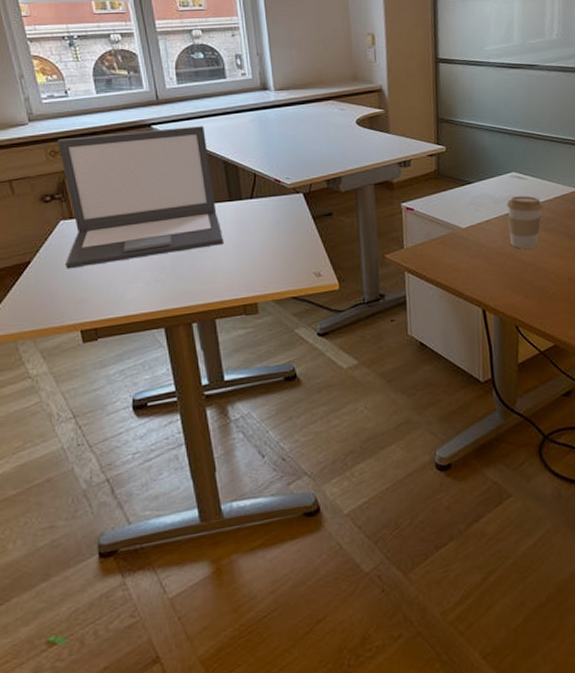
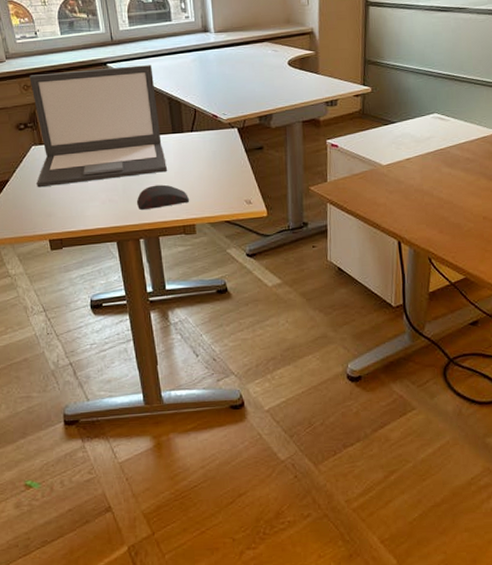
computer mouse: none [189,259,251,289] -> present [137,184,190,210]
coffee cup: present [506,196,543,249] -> none [427,136,463,187]

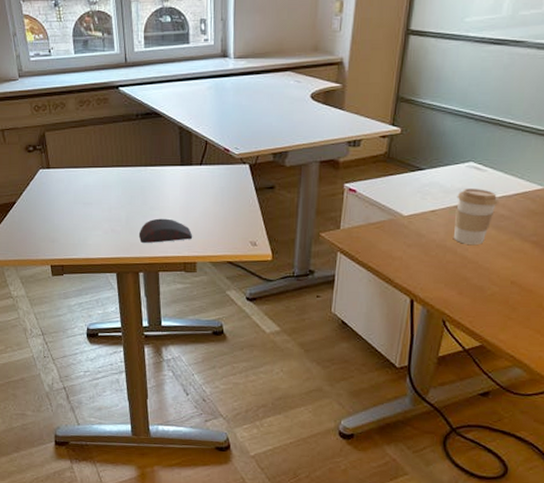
laptop: present [29,65,167,188] -> none [41,91,172,212]
coffee cup: none [427,136,463,187] -> present [454,188,498,244]

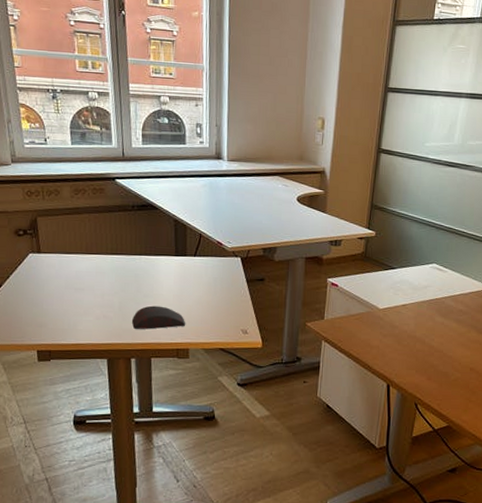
coffee cup: present [454,188,498,244] -> none [422,286,457,335]

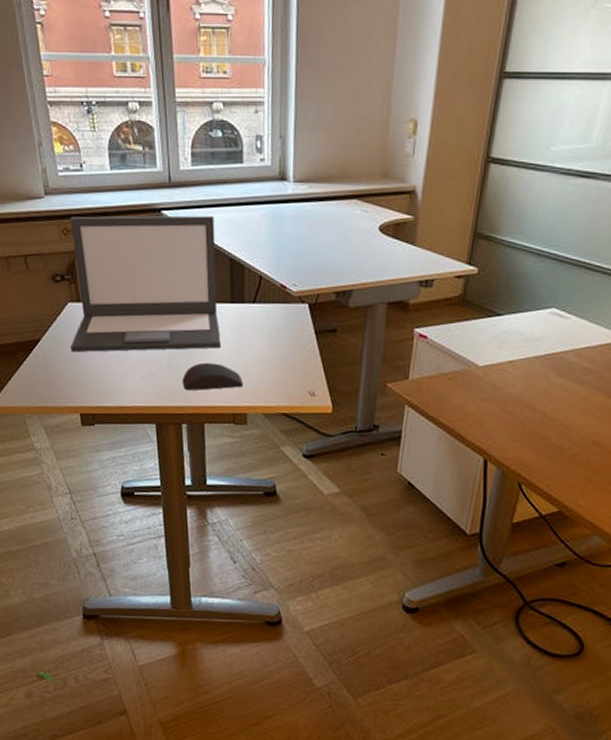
laptop: none [30,181,166,297] -> present [70,215,221,353]

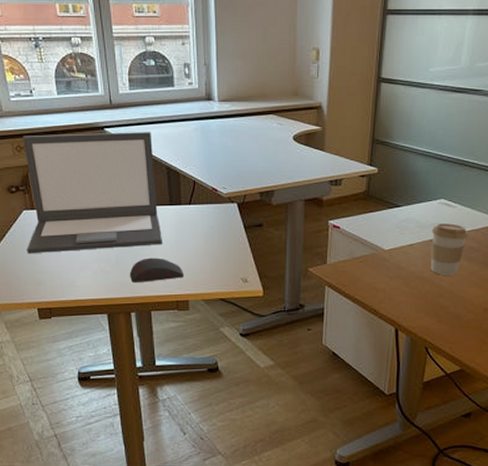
coffee cup: none [533,337,582,400] -> present [431,223,468,275]

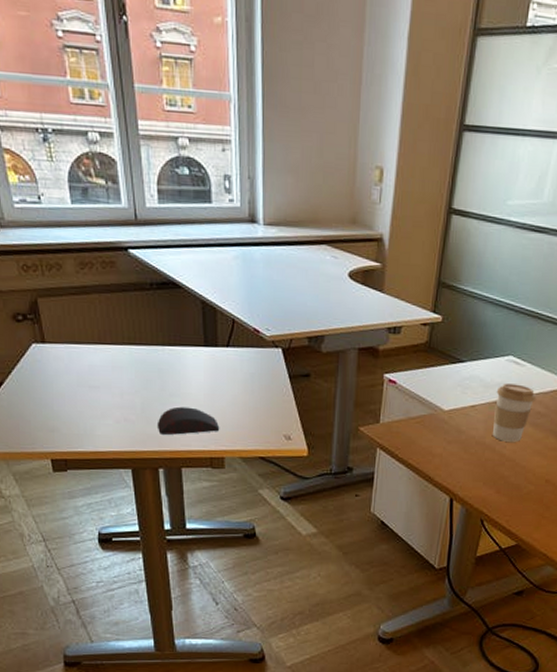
laptop: present [23,132,162,254] -> none [30,252,195,396]

